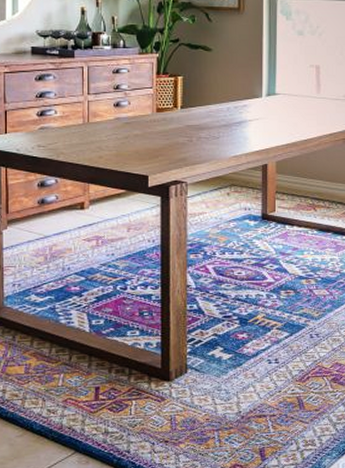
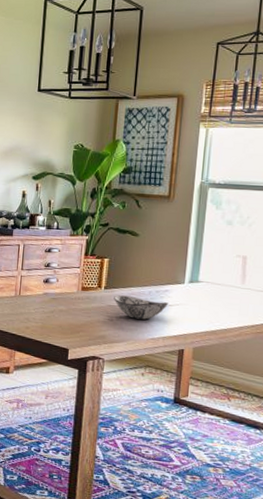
decorative bowl: none [192,114,249,137] -> present [114,295,169,320]

